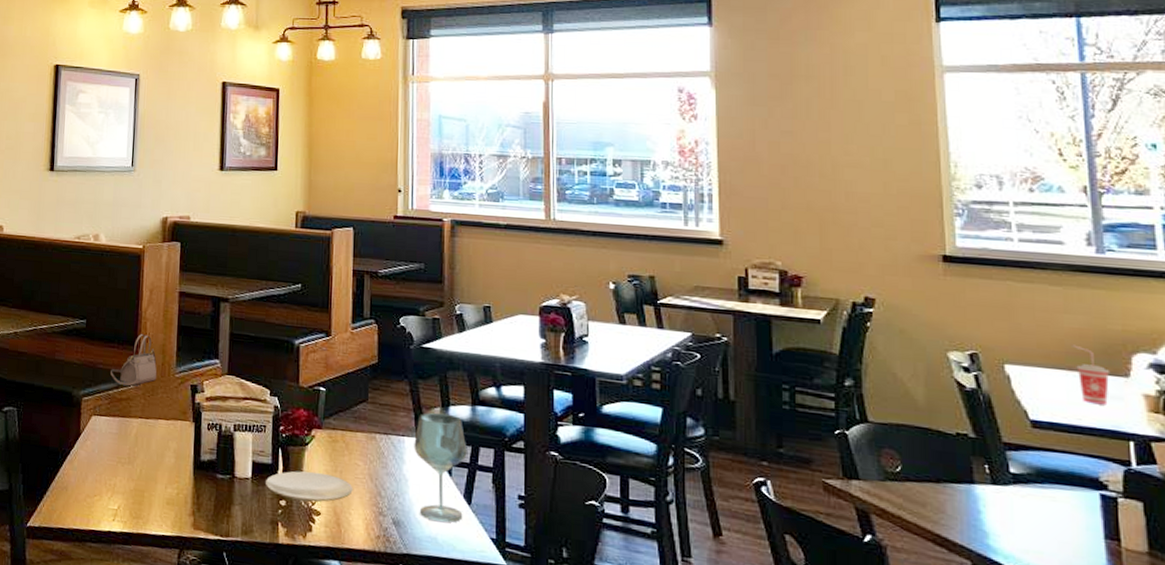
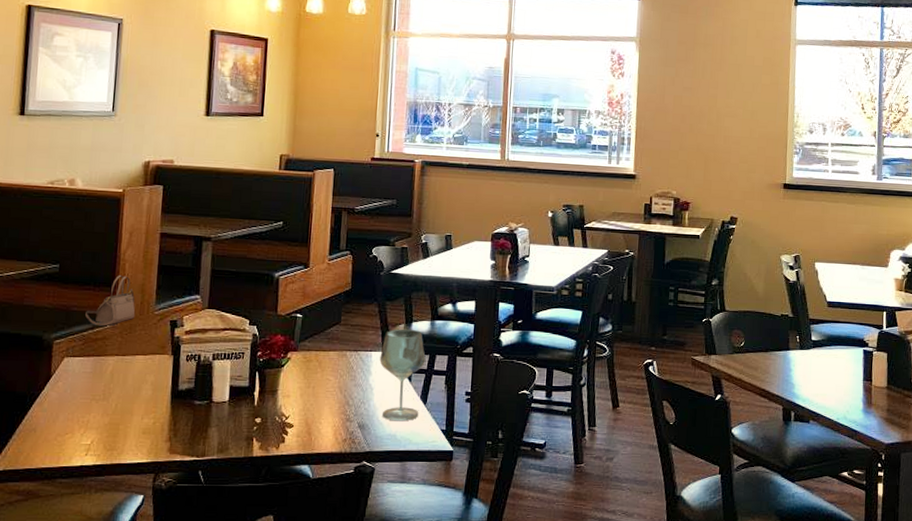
plate: present [266,471,353,502] -> none [242,389,324,417]
beverage cup: present [1072,344,1111,405] -> none [857,246,877,288]

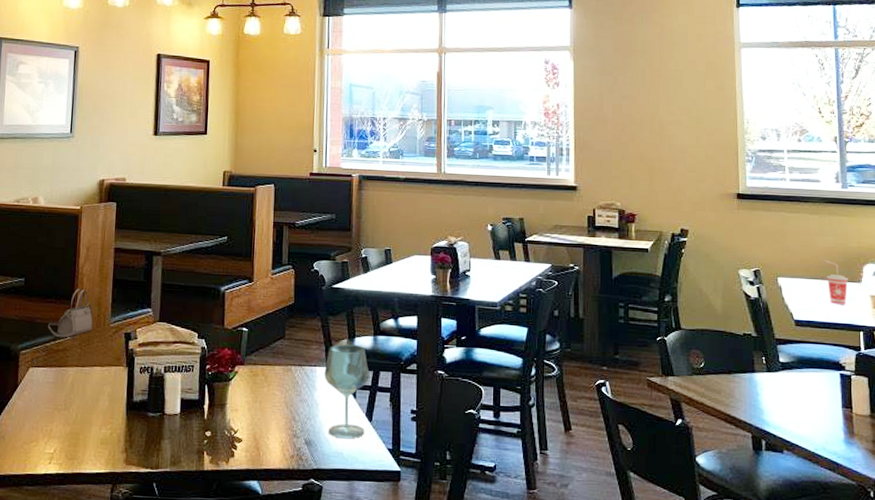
beverage cup: none [857,246,877,288] -> present [824,259,849,305]

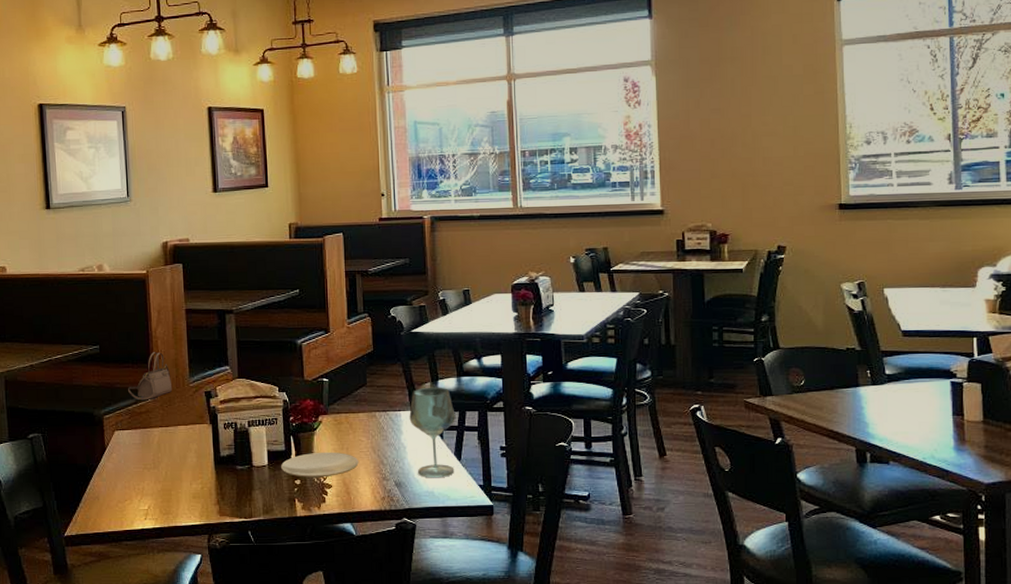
plate: none [193,403,271,431] -> present [281,452,359,478]
beverage cup: present [824,259,849,305] -> none [934,266,962,312]

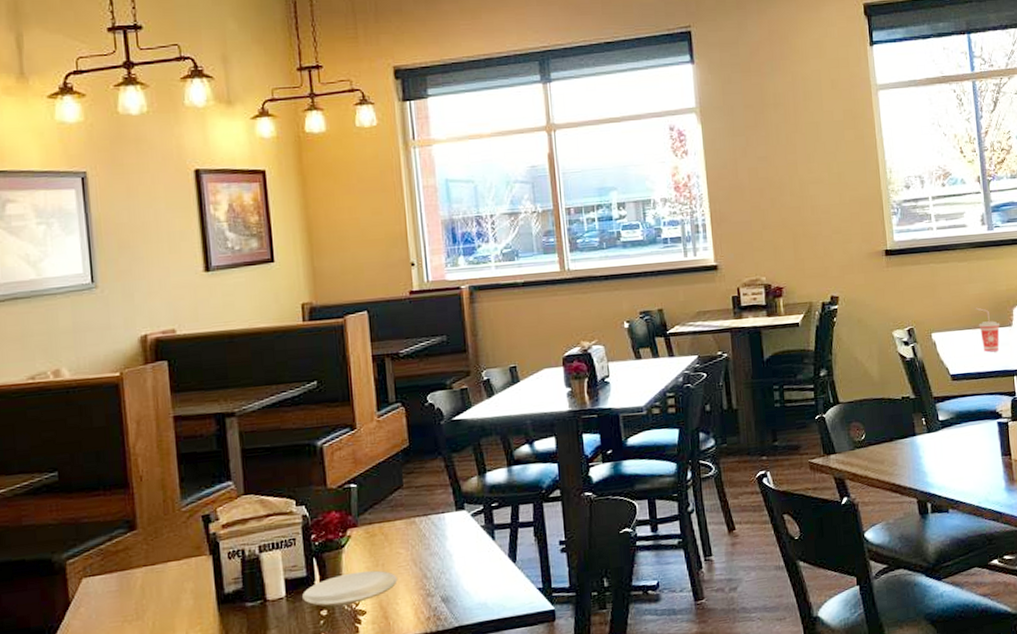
handbag: present [127,351,173,401] -> none [98,472,159,536]
wine glass: present [409,387,456,478] -> none [454,480,510,587]
beverage cup: none [934,266,962,312] -> present [975,307,1000,353]

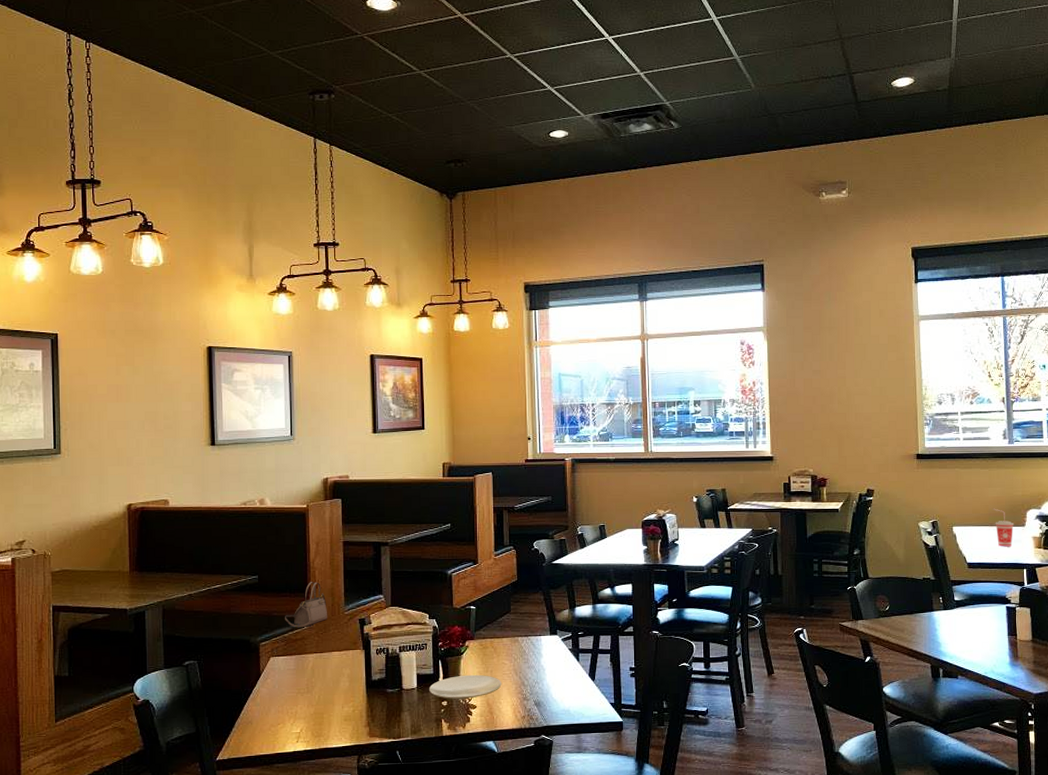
handbag: none [98,472,159,536] -> present [284,581,328,628]

